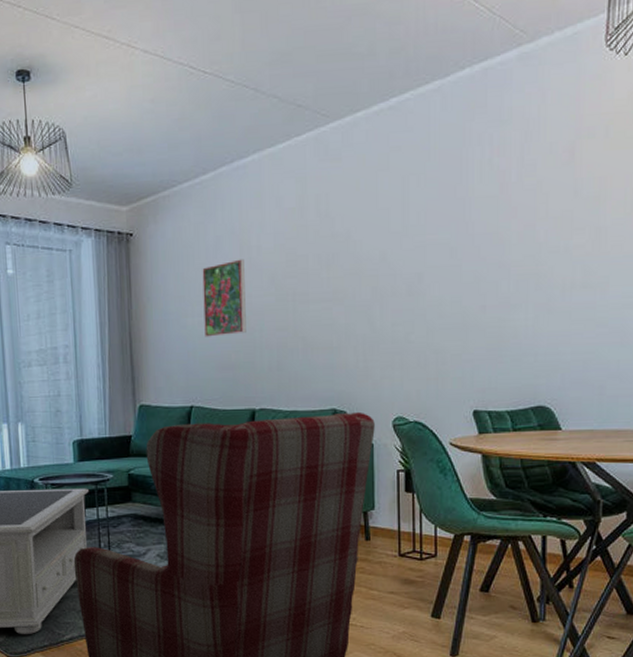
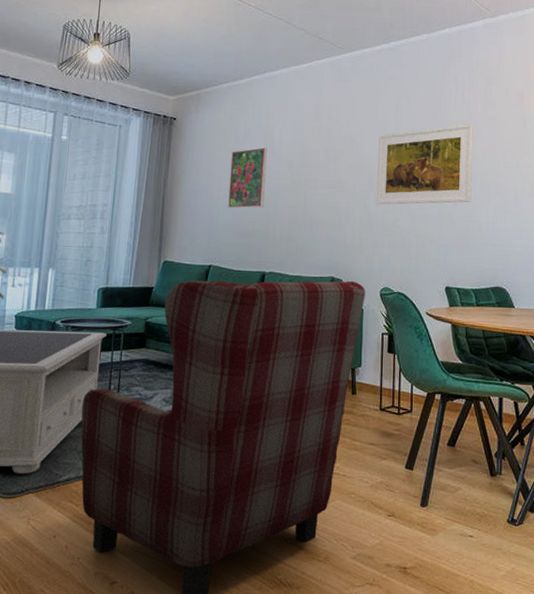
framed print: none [381,198,505,317] -> present [376,123,473,205]

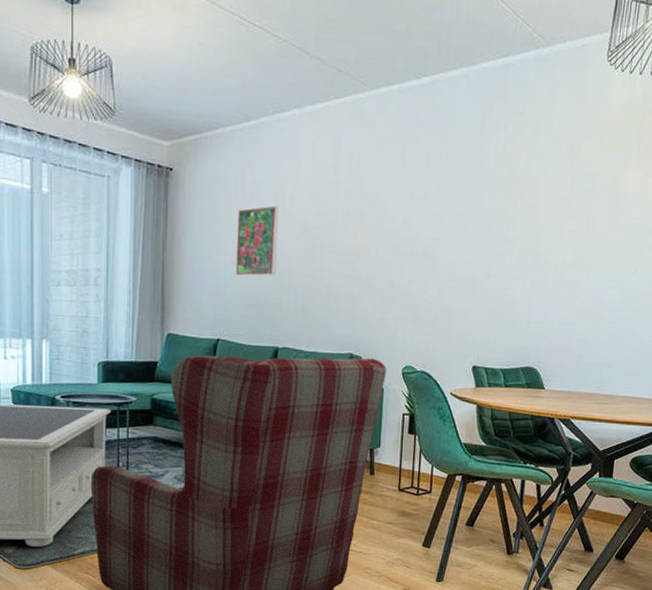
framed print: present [376,123,473,205] -> none [400,181,514,275]

